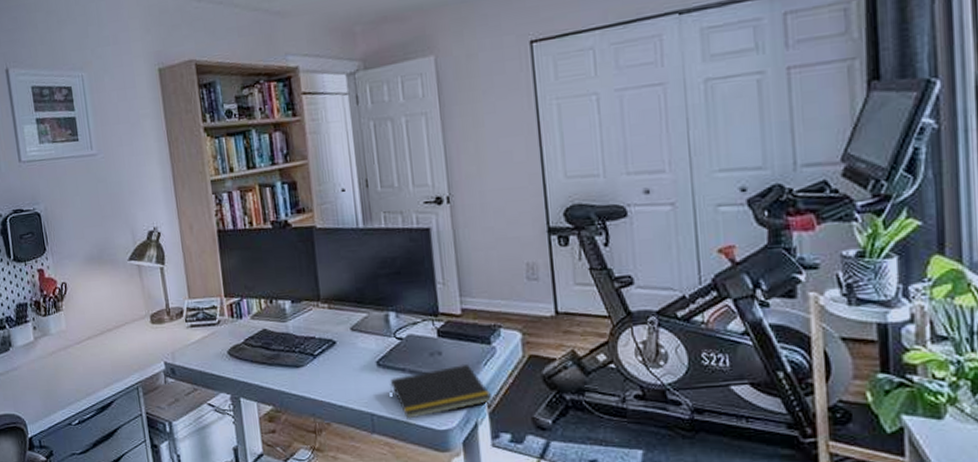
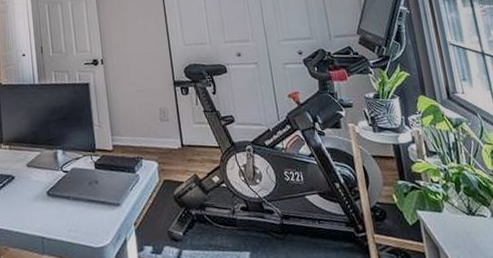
notepad: present [390,363,493,419] -> none [57,190,138,240]

